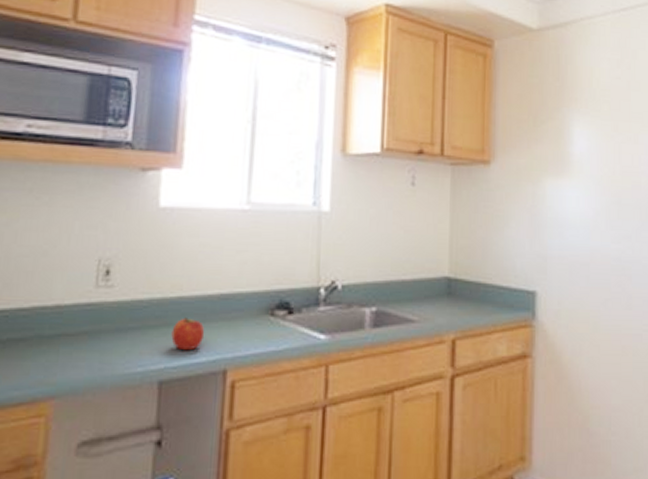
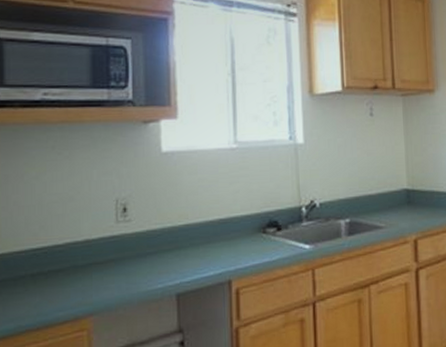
apple: present [171,317,205,351] -> none [183,241,210,268]

